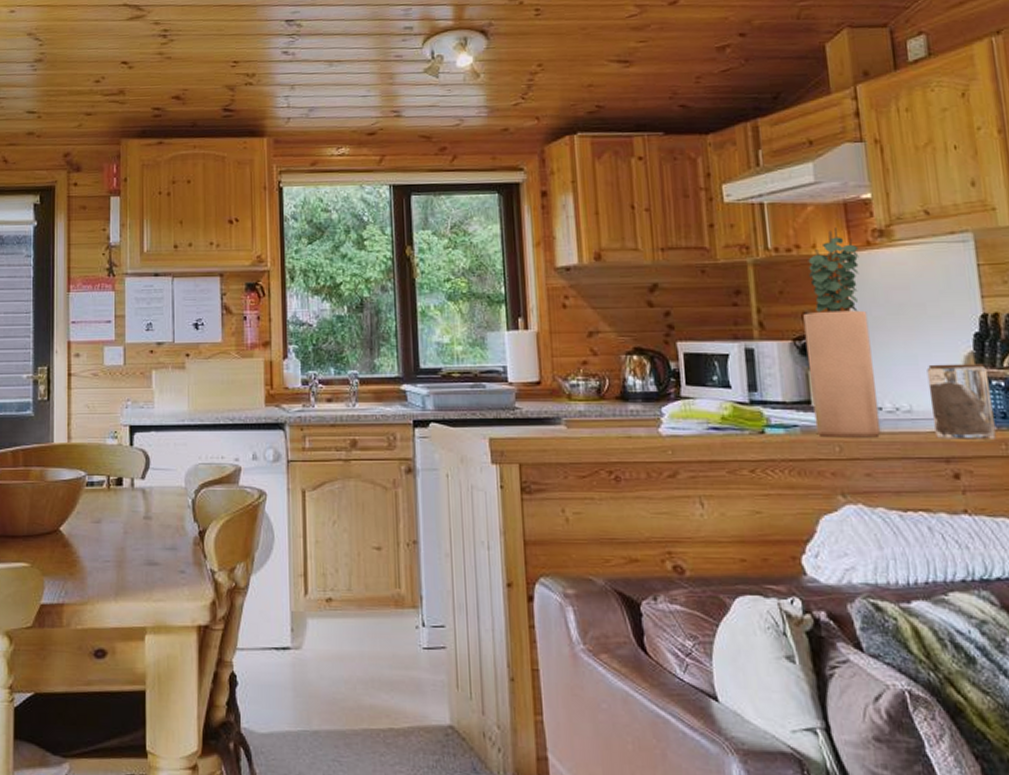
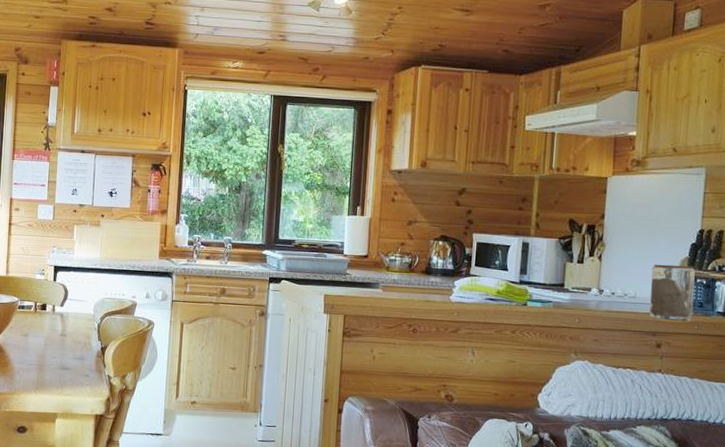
vase: present [803,228,881,438] -> none [564,156,619,315]

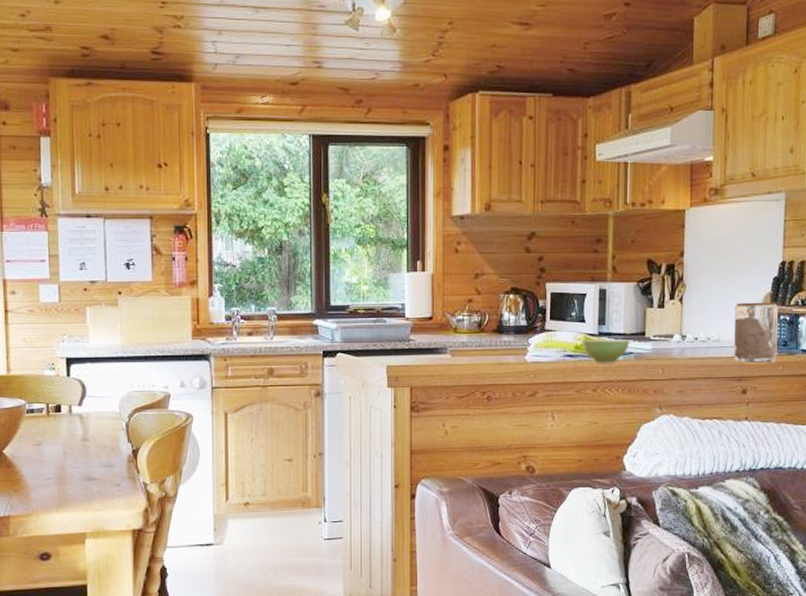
bowl: none [503,286,549,312] -> present [581,339,630,366]

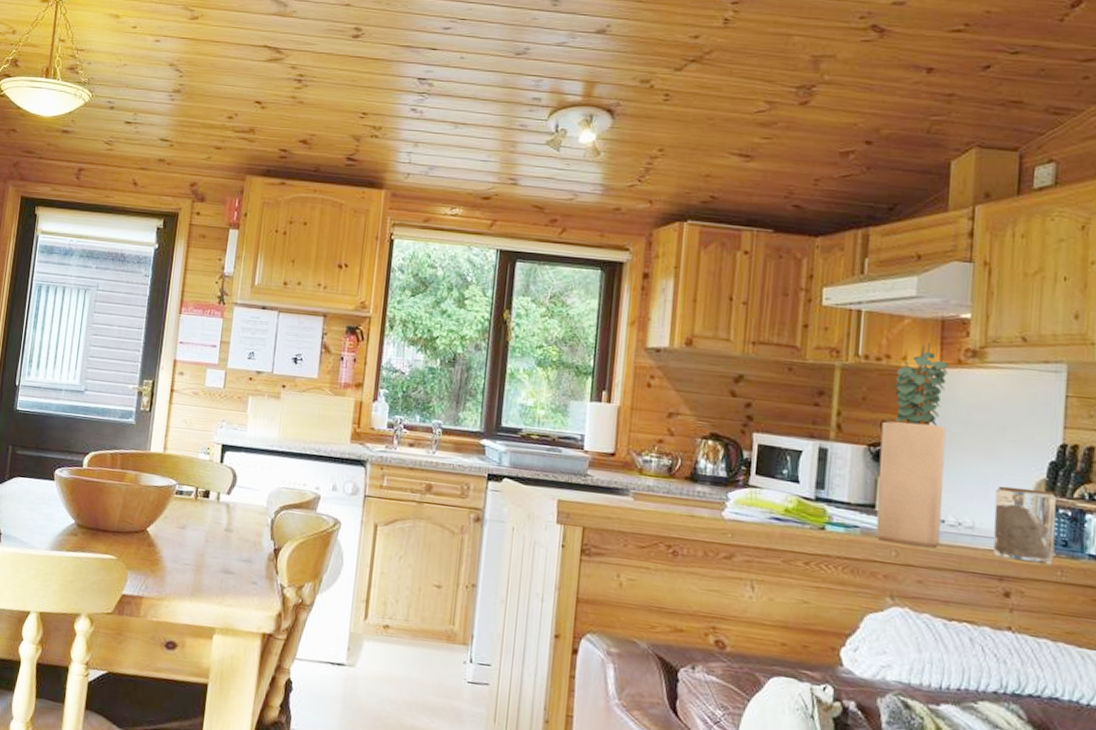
bowl: present [581,339,630,366] -> none [793,503,855,538]
vase: none [646,186,697,363] -> present [875,343,949,548]

